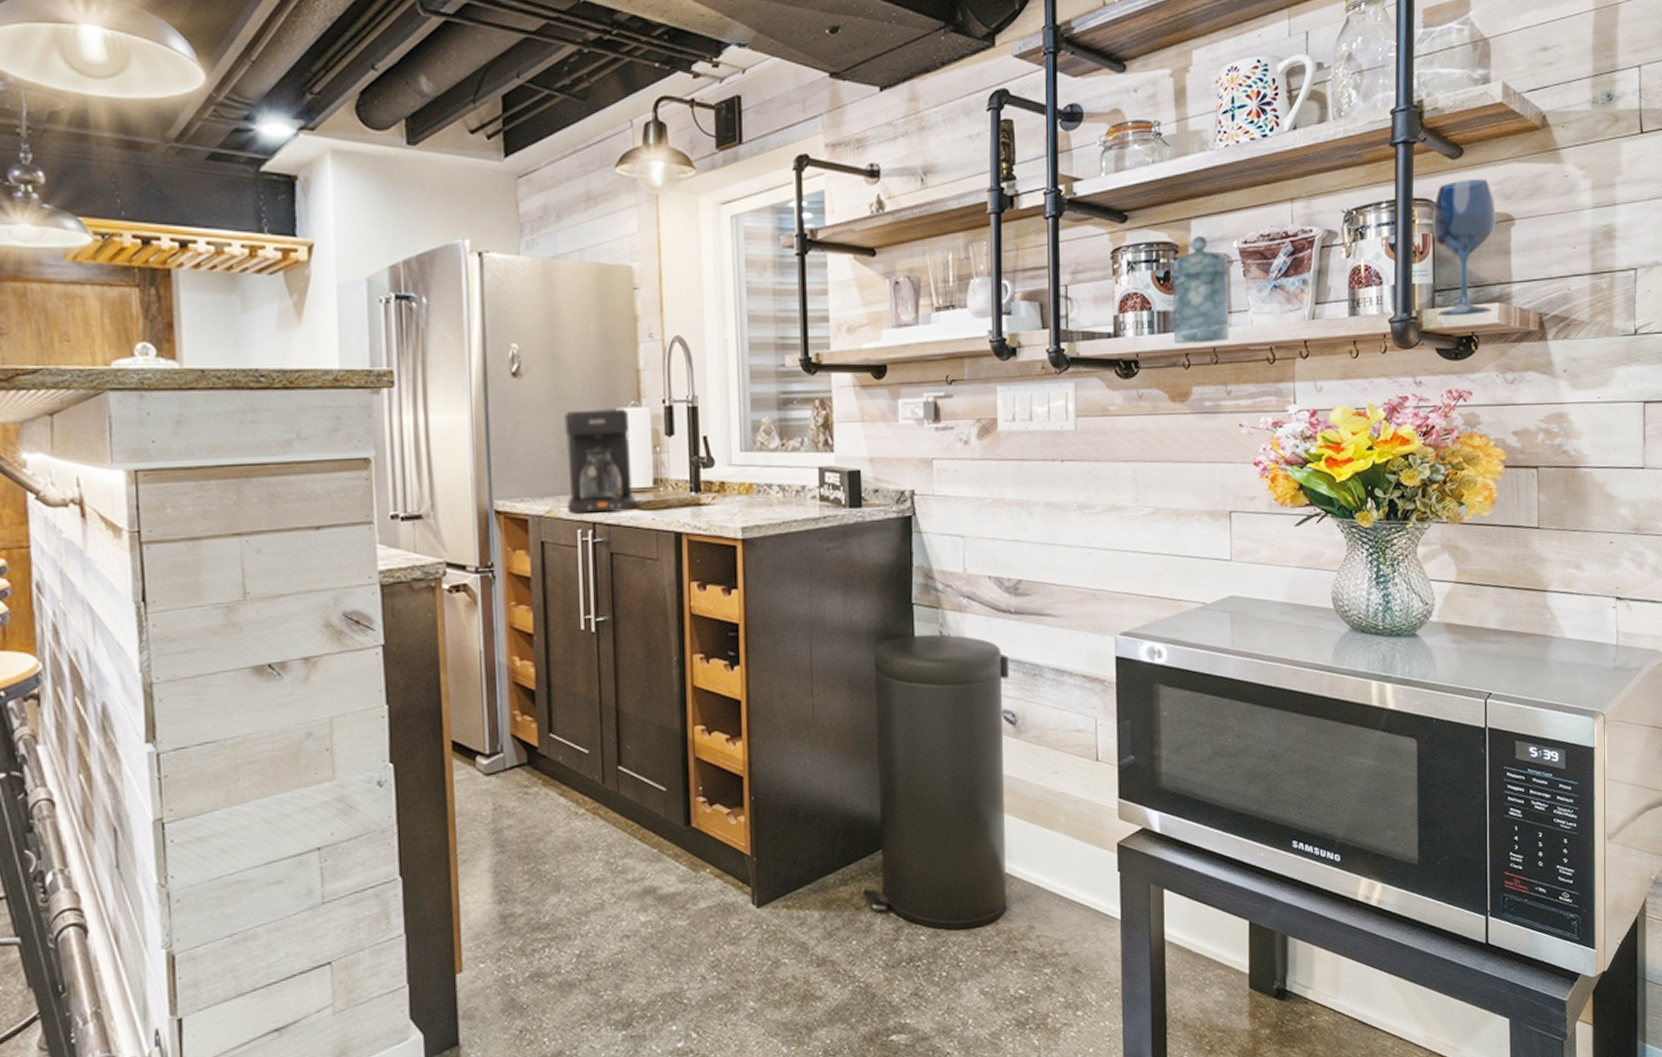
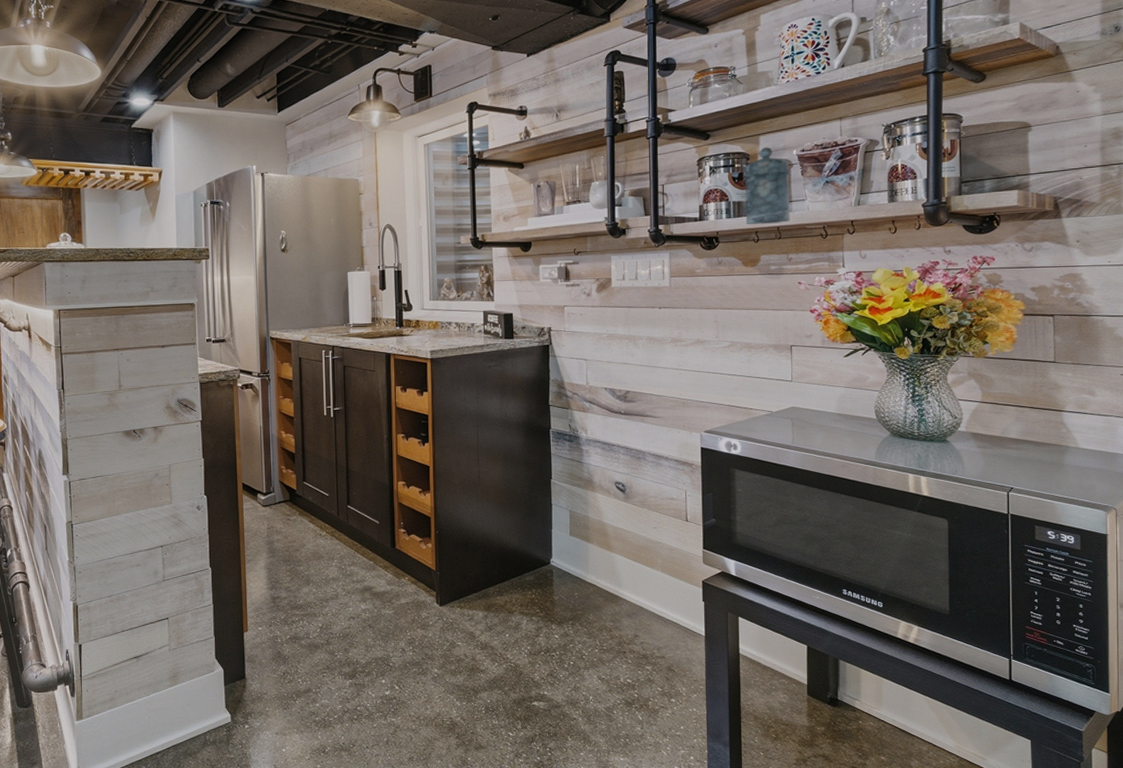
coffee maker: present [564,408,637,514] -> none [314,272,361,340]
pedal bin: present [862,634,1010,931] -> none [513,426,620,633]
wineglass: present [1432,178,1496,317] -> none [958,96,1015,202]

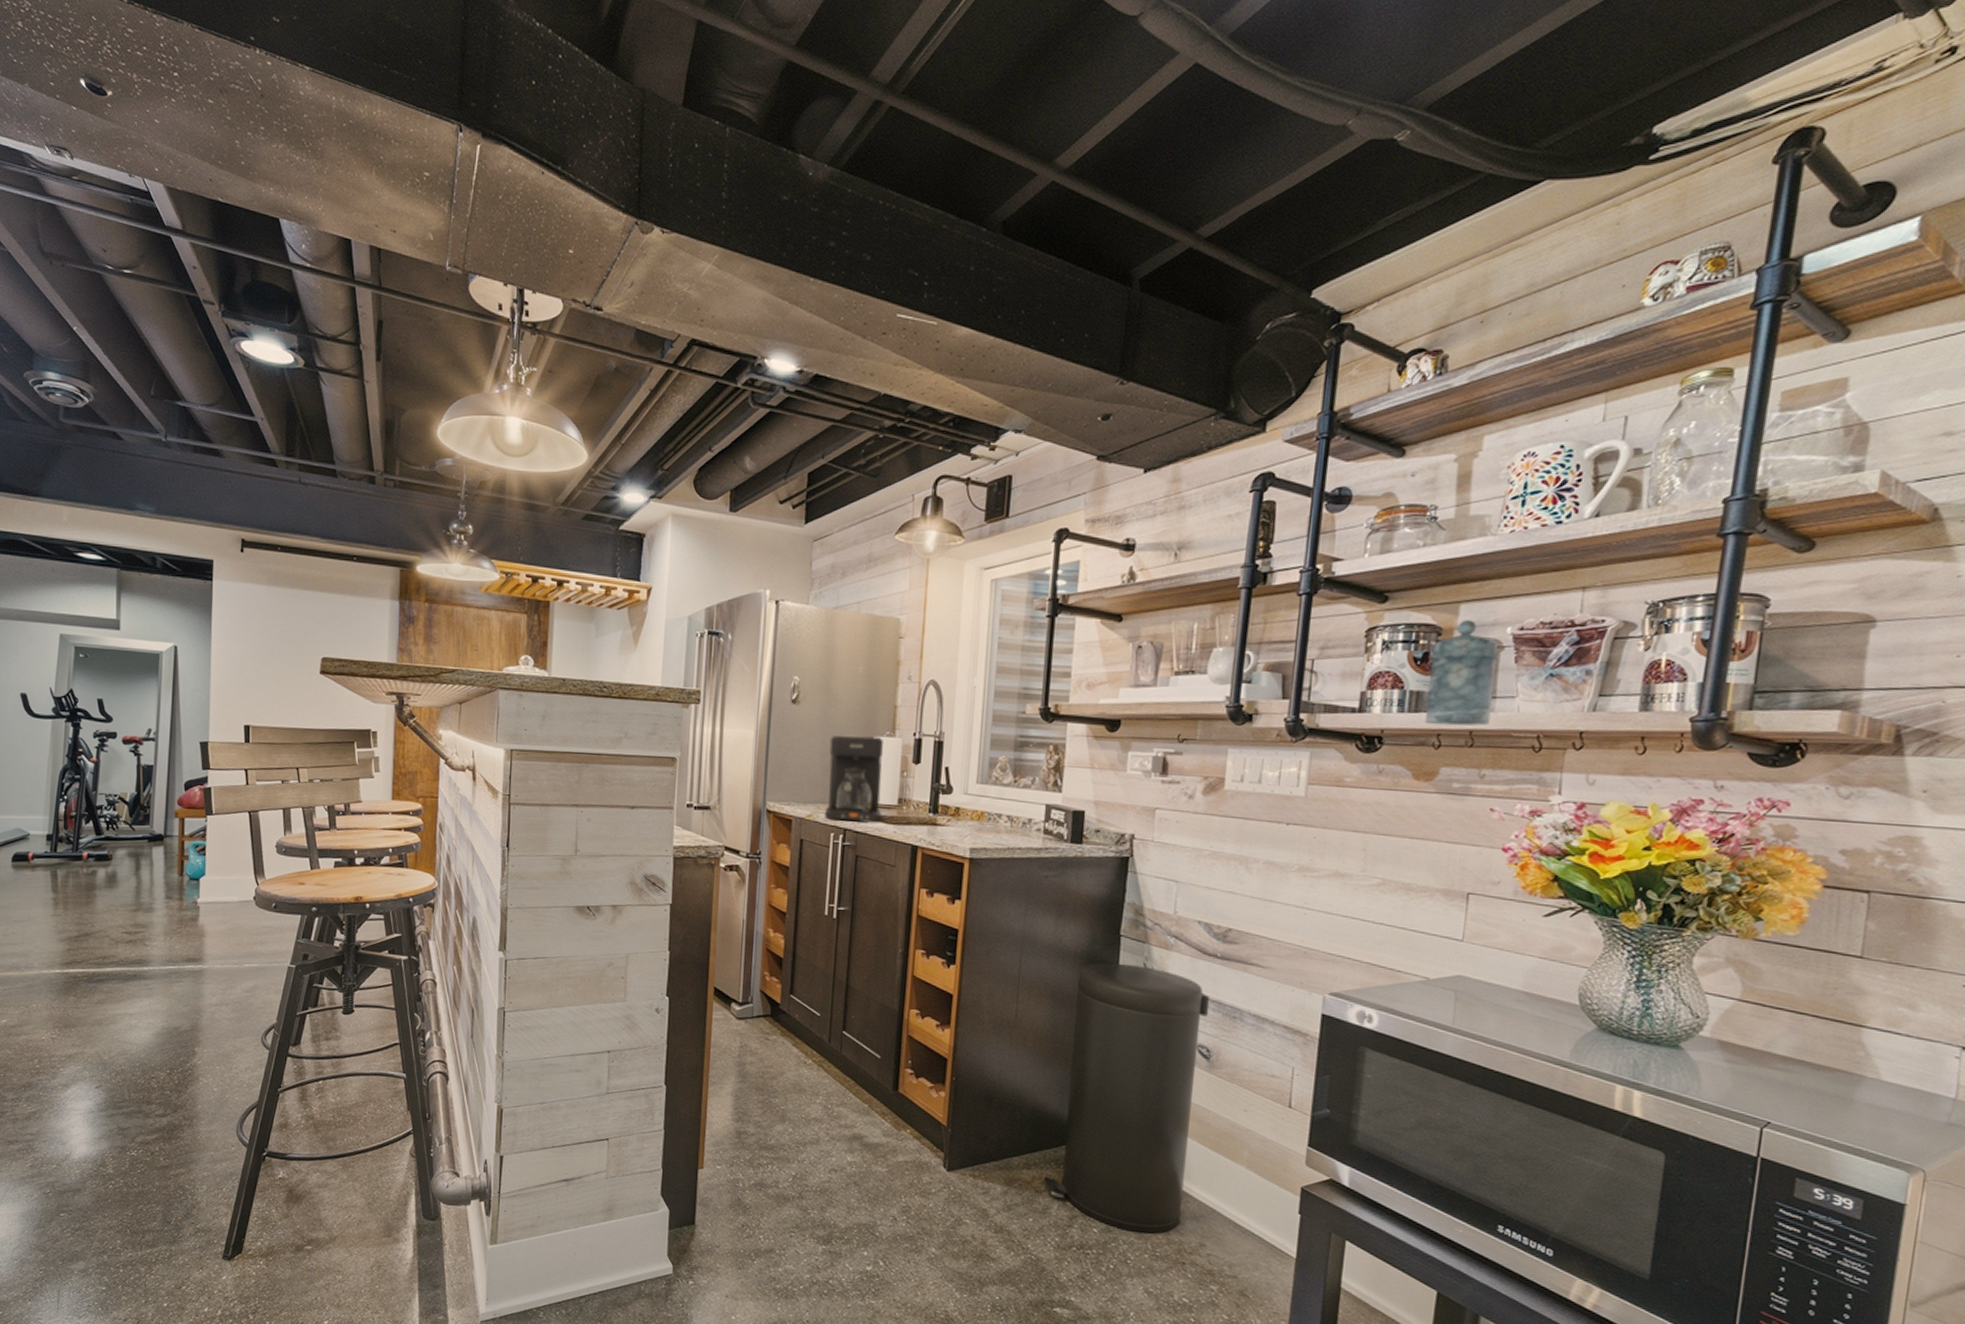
coffee maker: none [314,272,361,340] -> present [825,735,884,822]
pedal bin: none [513,426,620,633] -> present [1043,962,1210,1234]

